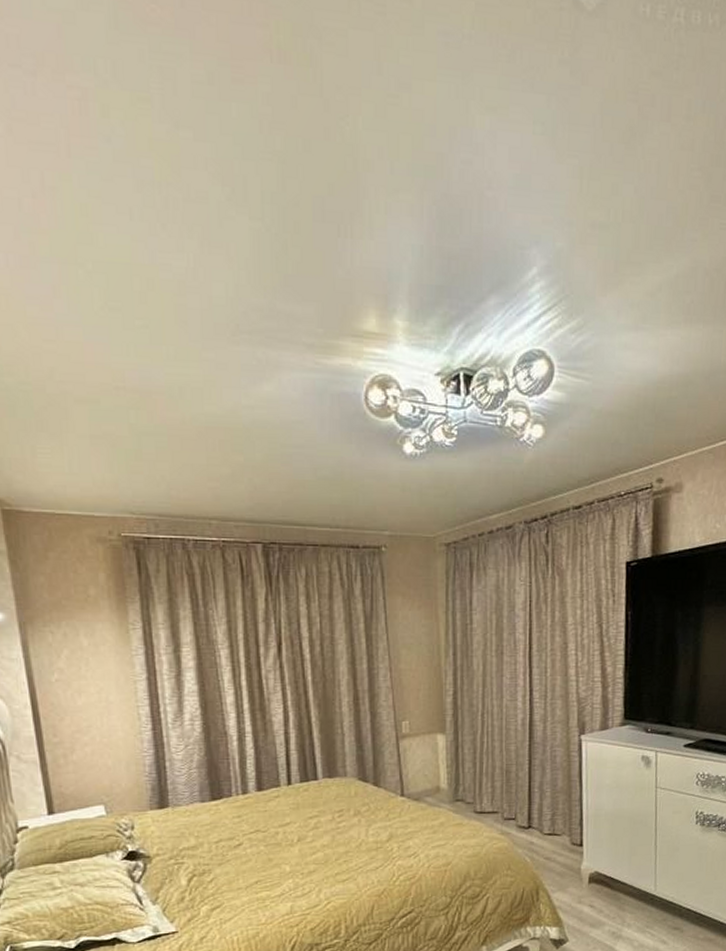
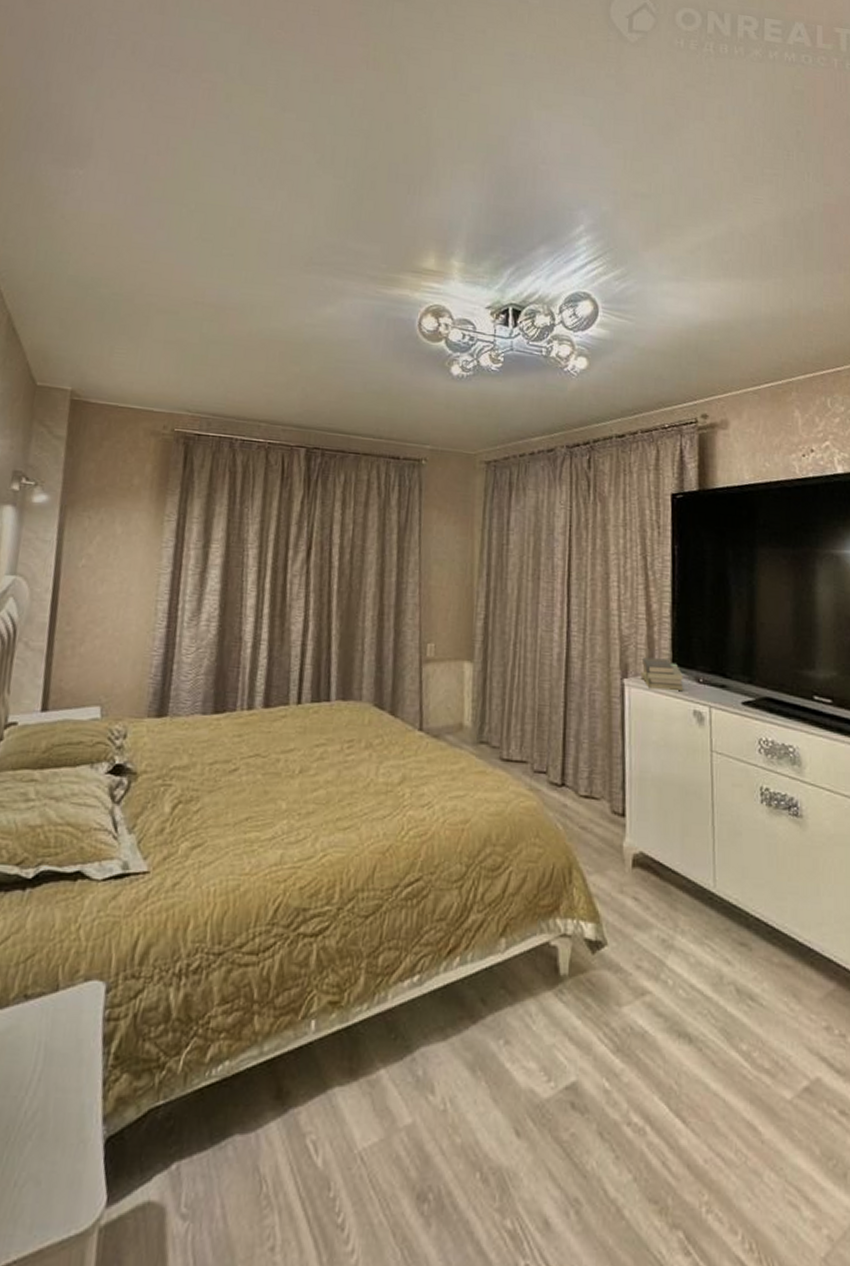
books: none [596,715,634,742] -> present [640,657,684,691]

